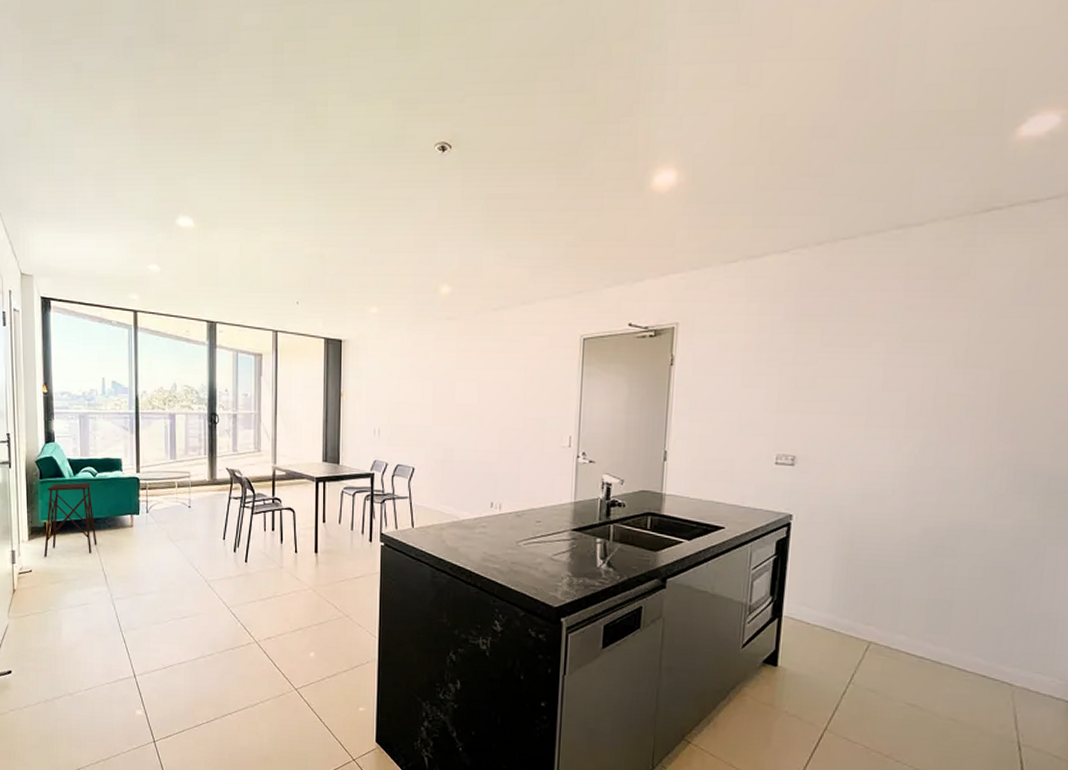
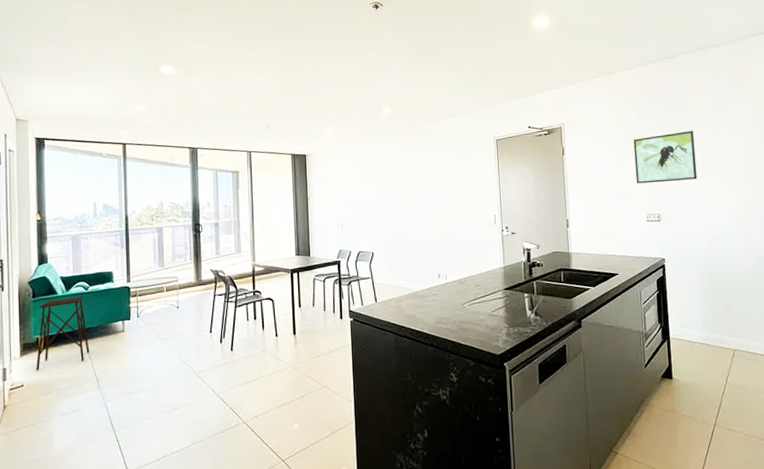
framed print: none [768,345,864,414] -> present [633,130,697,184]

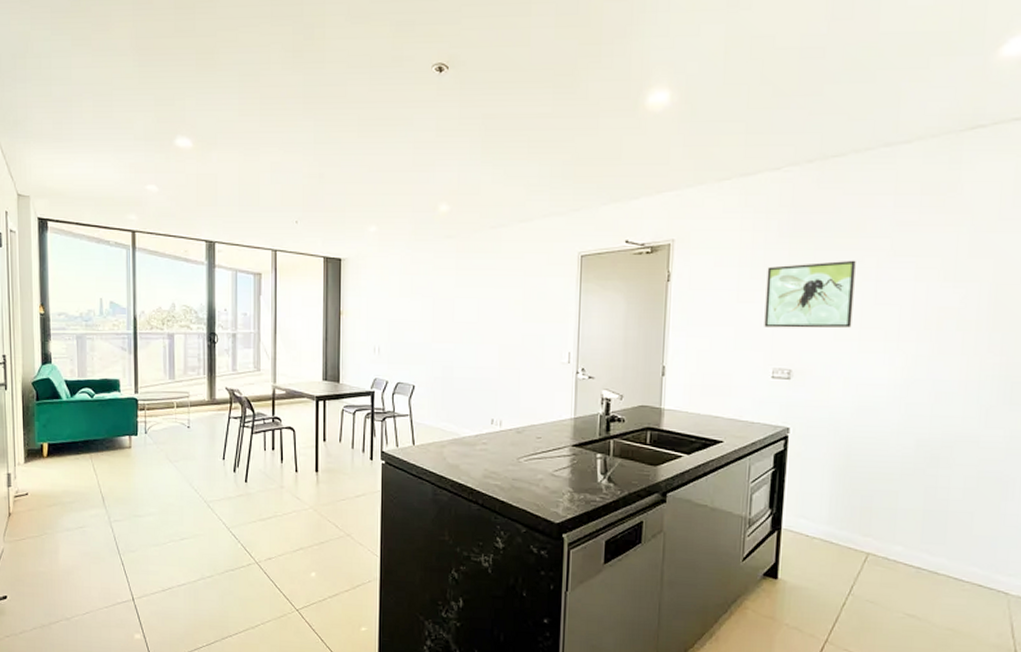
side table: present [35,296,90,371] -> none [40,404,95,481]

